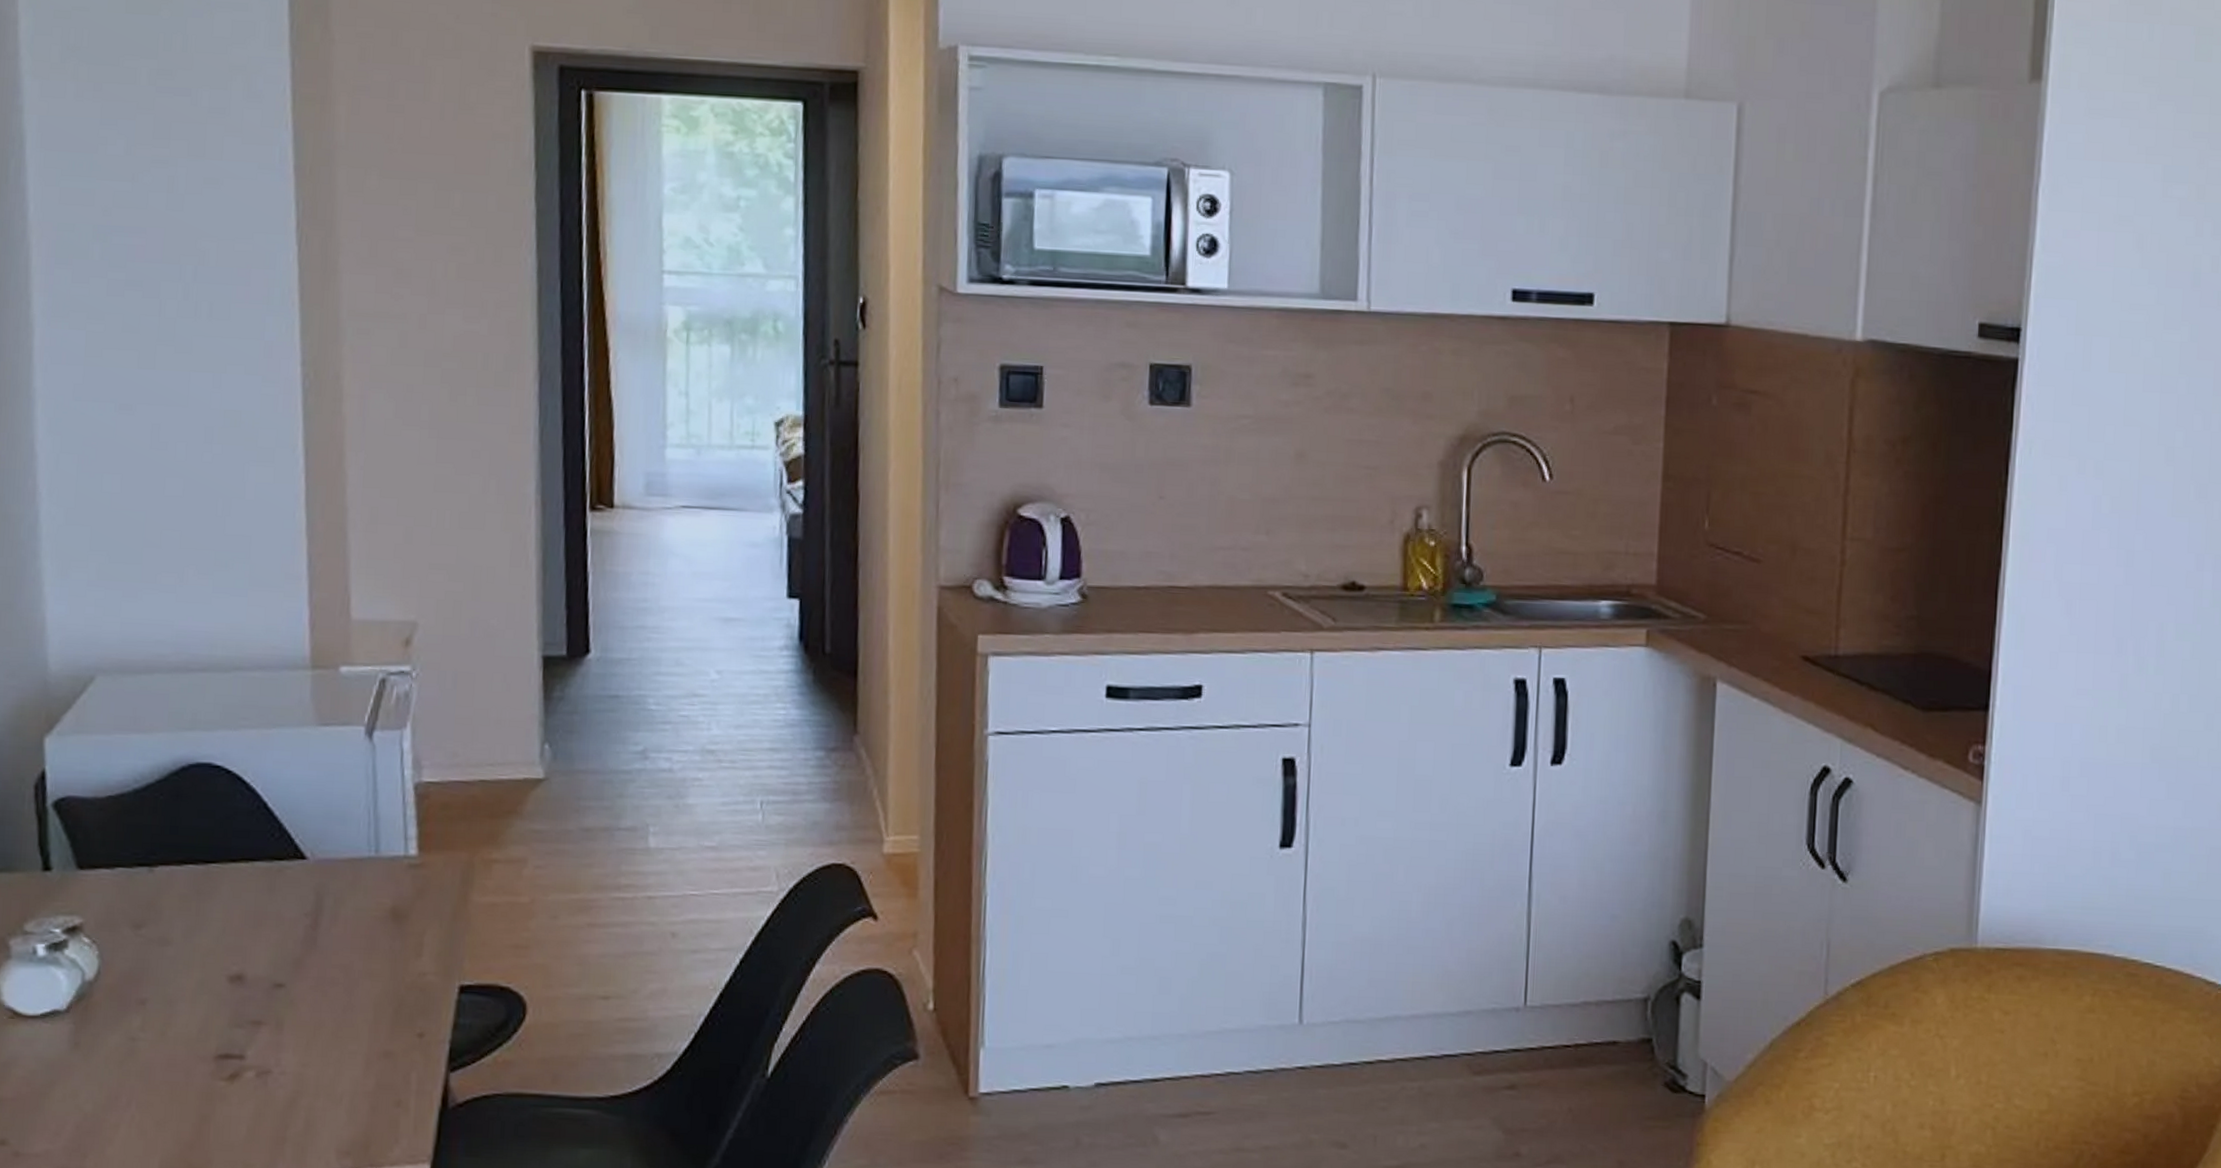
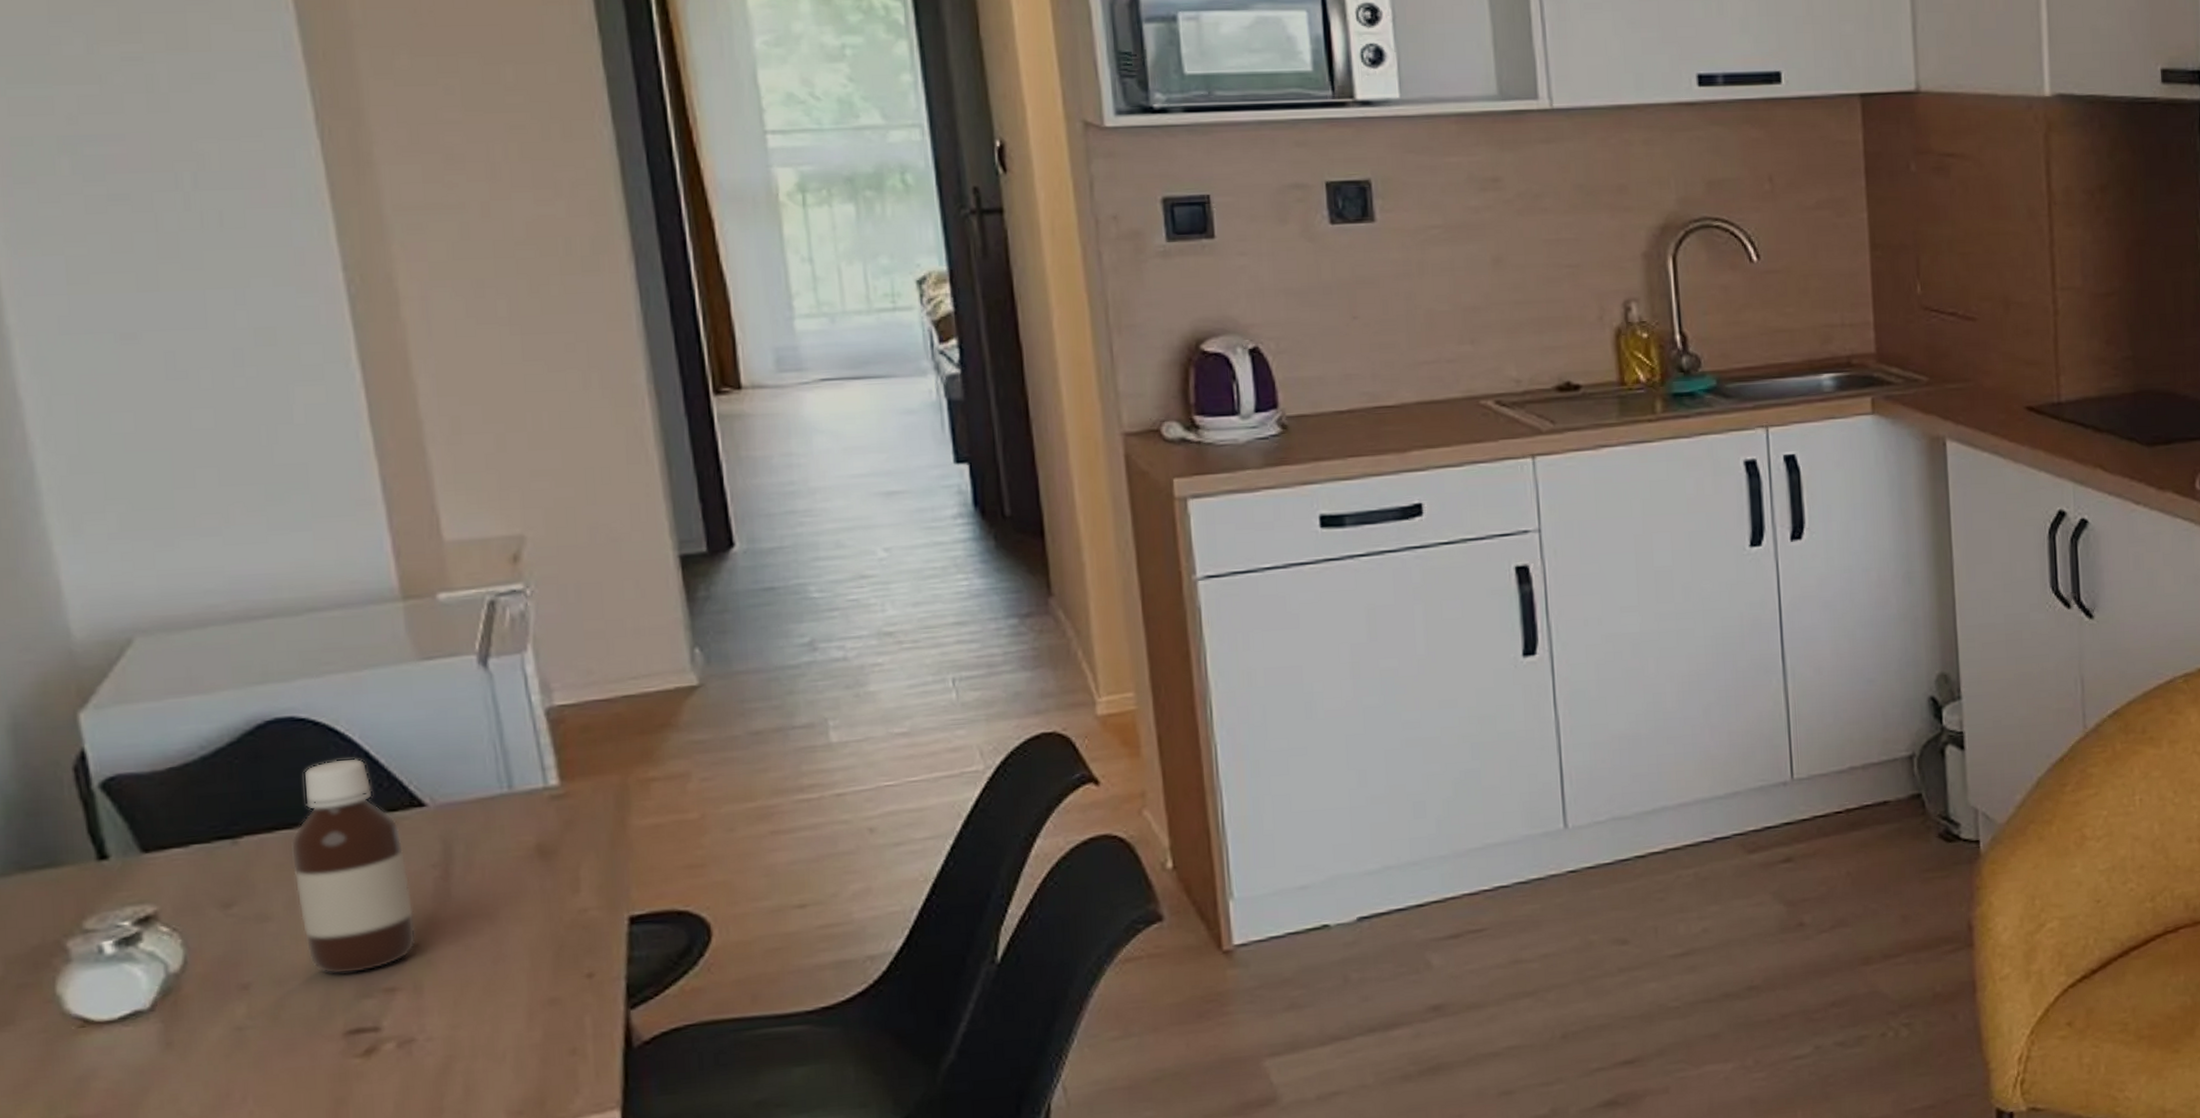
bottle: none [193,806,286,1004] -> present [290,758,417,975]

